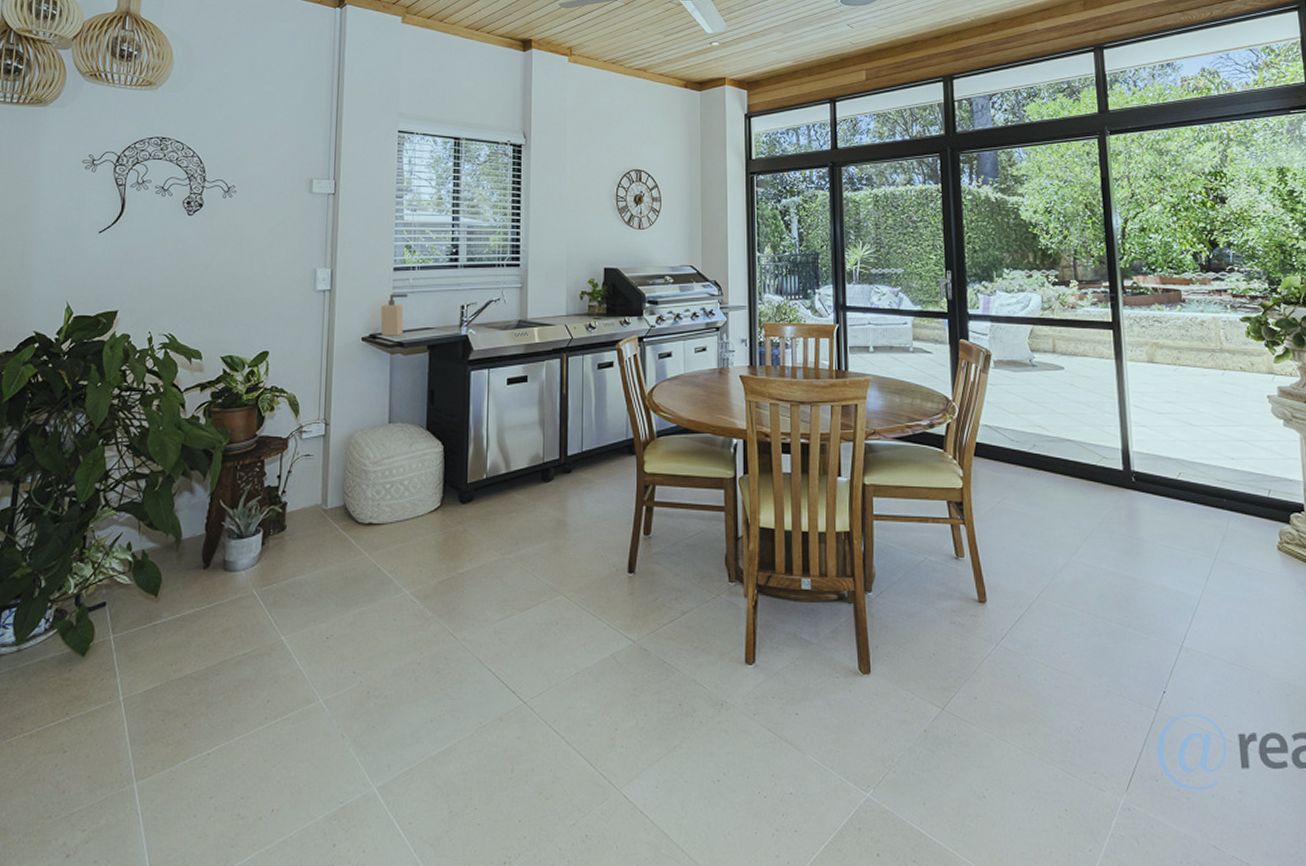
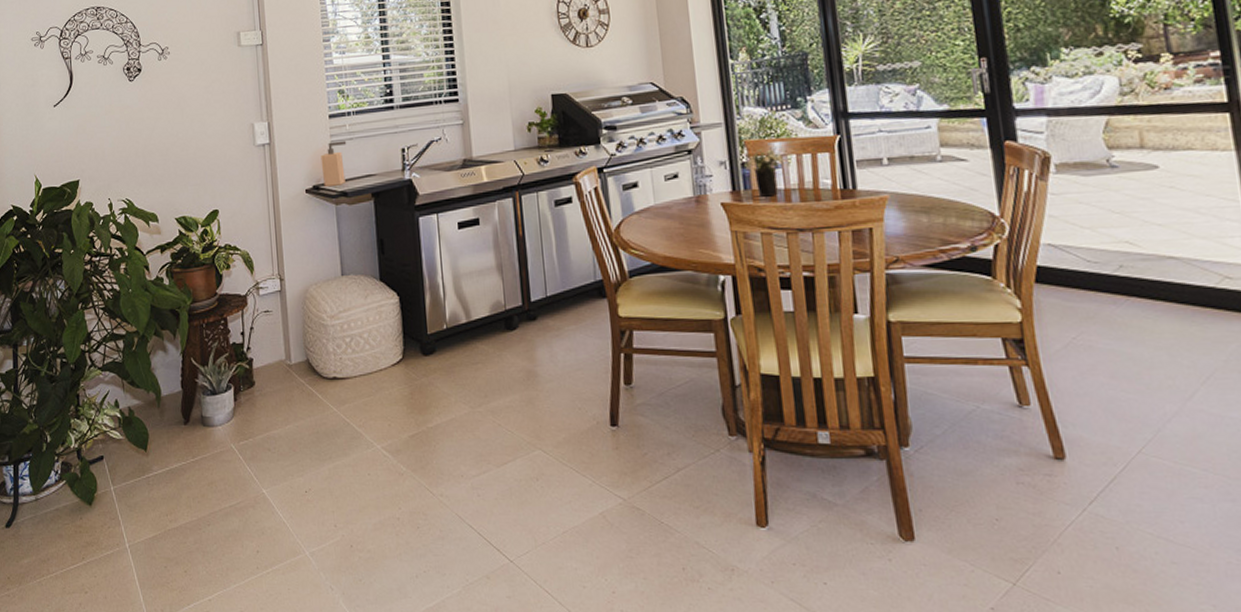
flower arrangement: none [762,330,795,372] -> present [745,147,786,197]

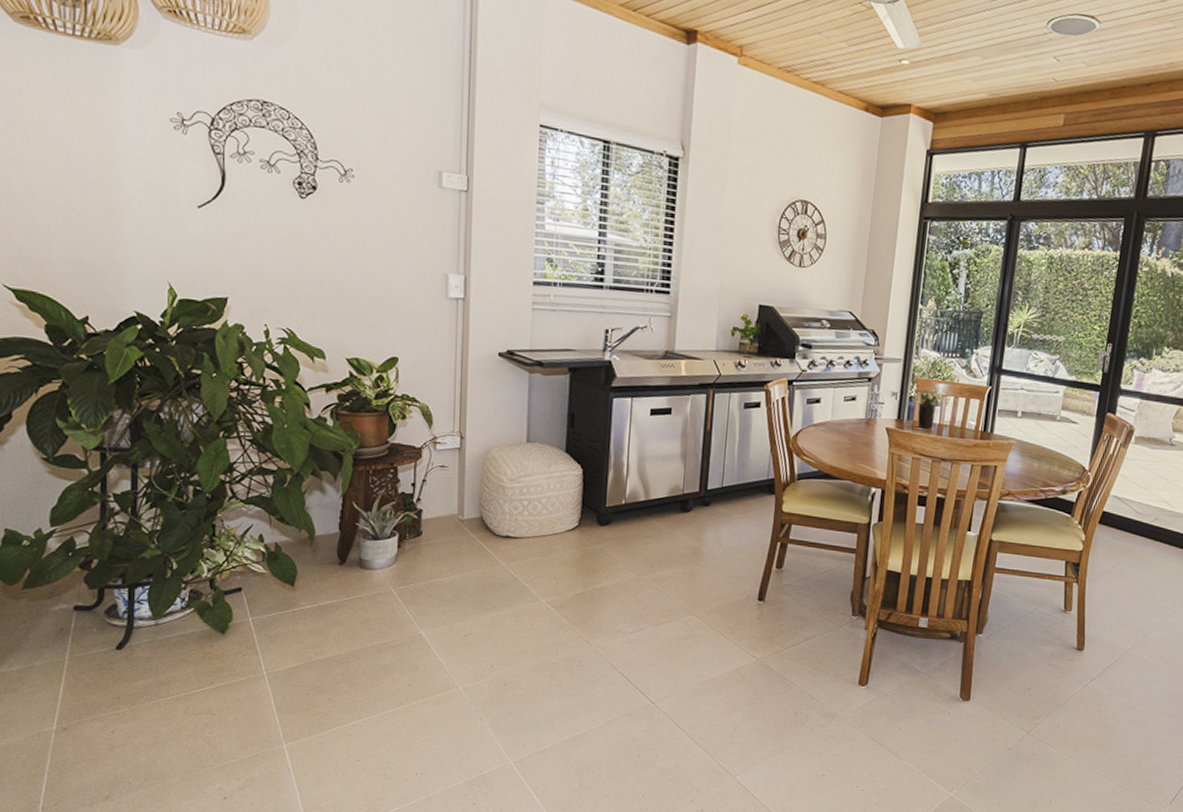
soap dispenser: present [320,141,347,188] -> none [518,309,549,355]

